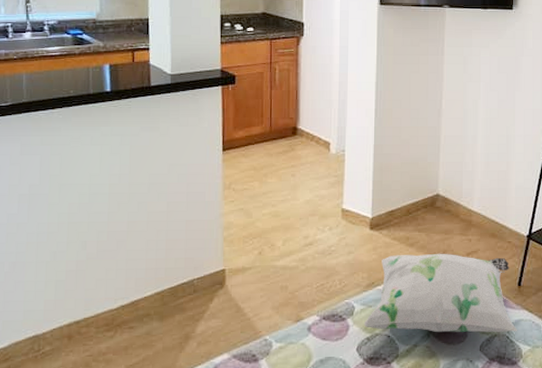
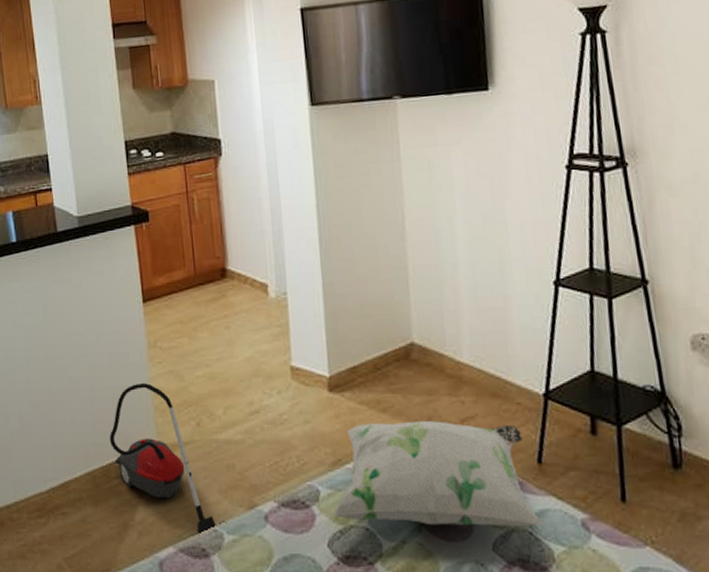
vacuum cleaner: none [179,218,276,344] -> present [109,383,227,536]

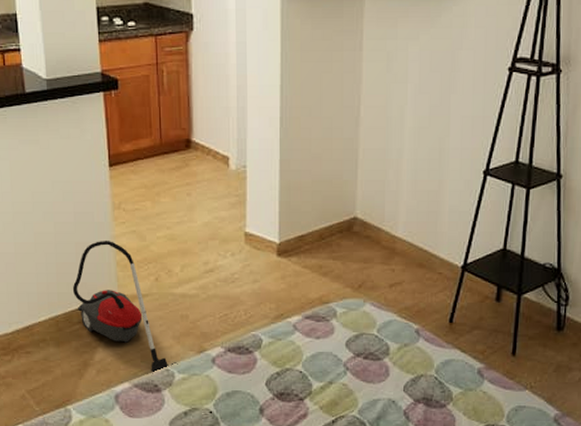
decorative pillow: present [333,420,545,527] -> none [273,284,448,373]

